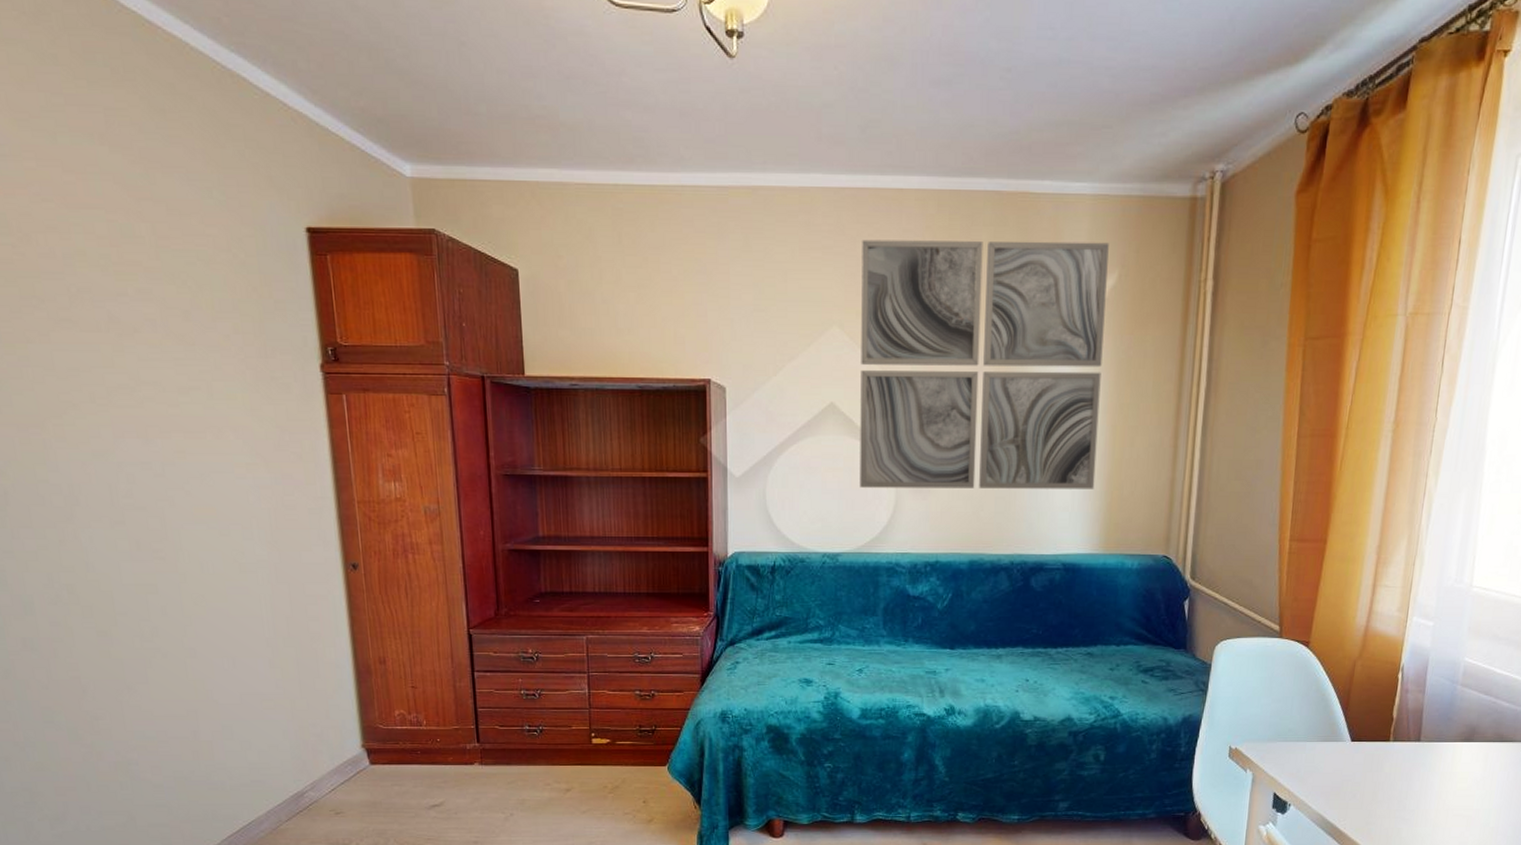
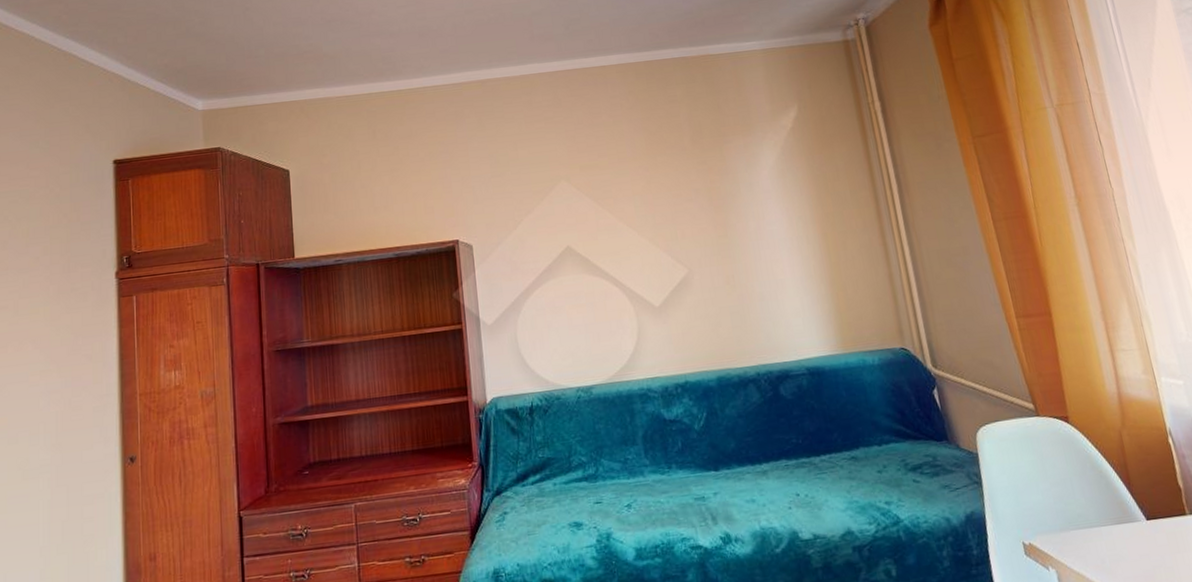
wall art: present [860,239,1109,489] -> none [577,84,820,320]

